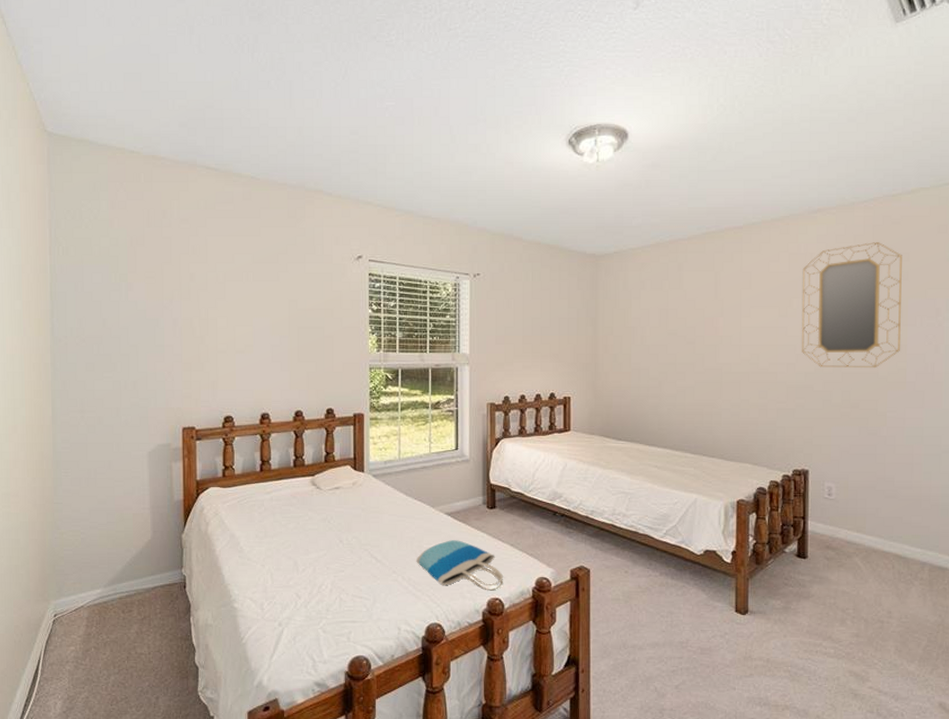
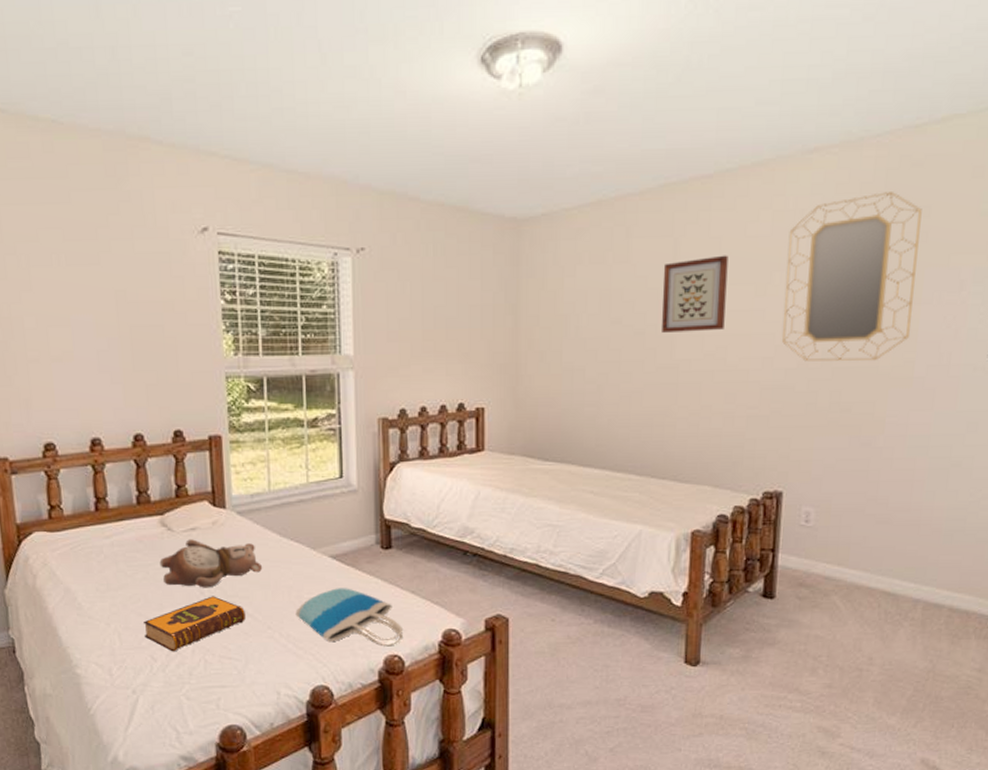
hardback book: none [291,544,376,591] -> present [142,596,247,652]
teddy bear: none [308,496,391,537] -> present [159,539,263,588]
wall art: none [707,285,757,342] -> present [662,255,728,333]

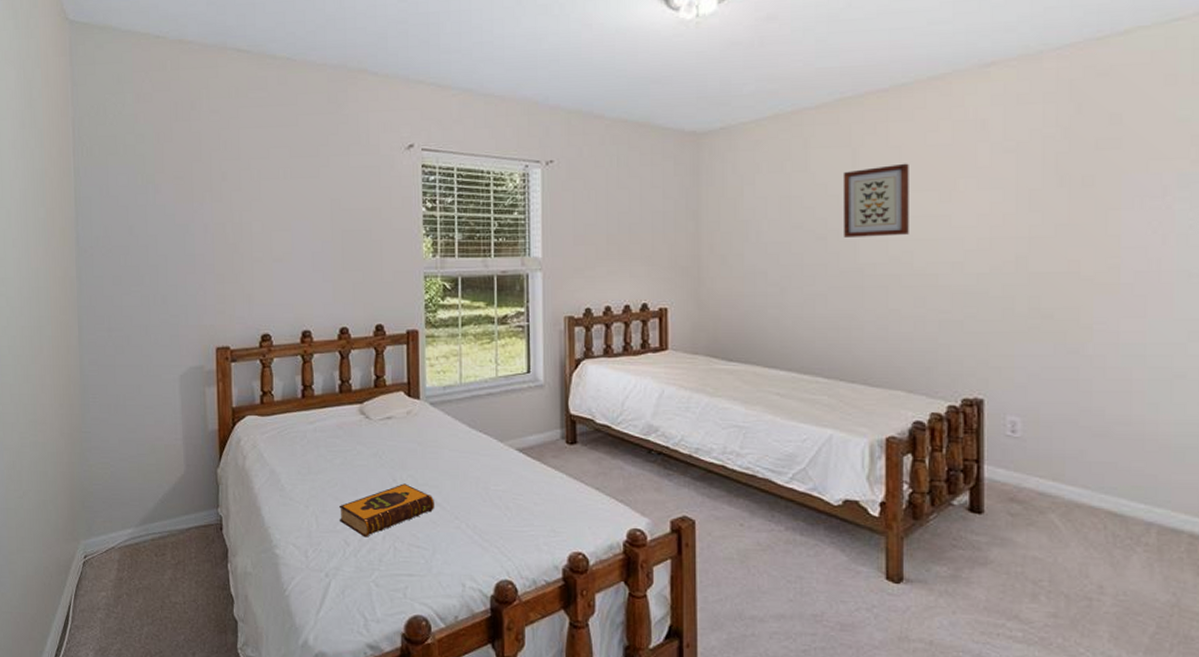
teddy bear: present [159,539,263,588] -> none [357,427,453,476]
tote bag: present [295,588,404,647] -> none [482,481,588,544]
home mirror: present [782,192,922,362] -> none [970,101,1112,267]

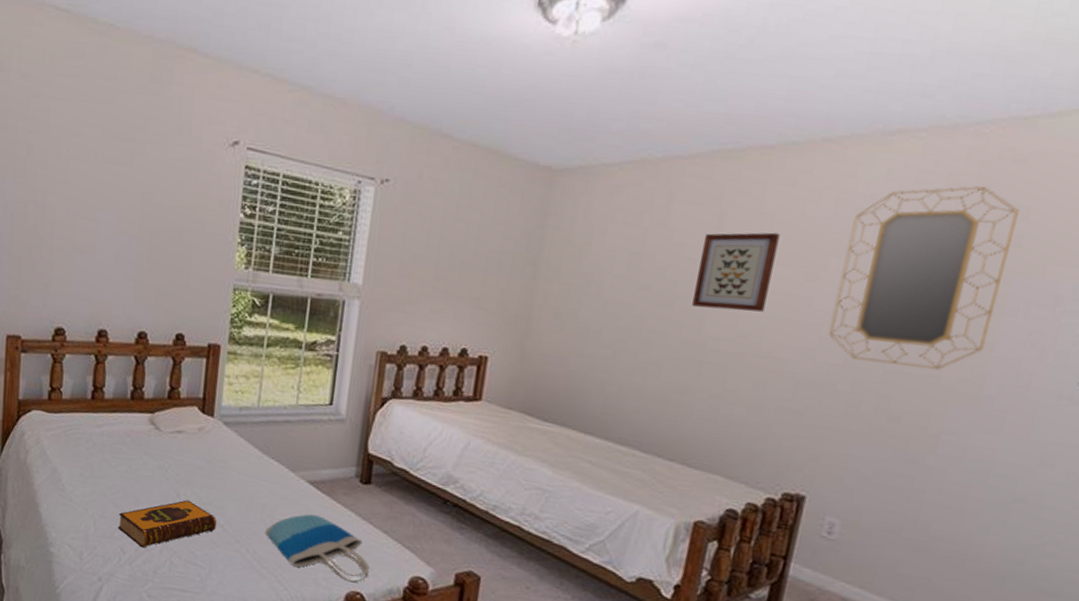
tote bag: none [482,481,588,544] -> present [265,514,370,583]
home mirror: none [970,101,1112,267] -> present [829,186,1019,370]

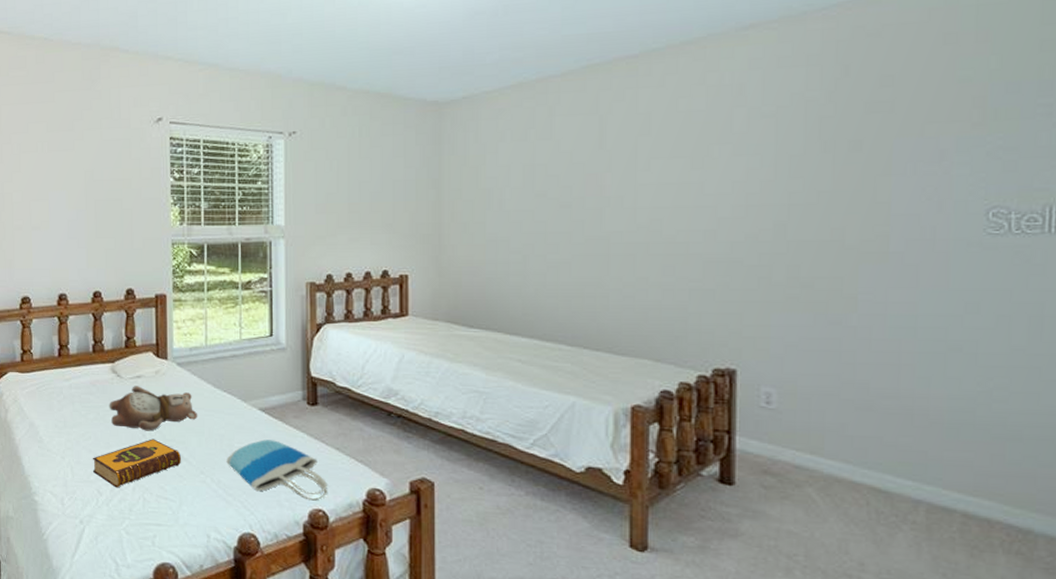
teddy bear: none [143,441,240,492] -> present [109,386,198,431]
wall art: present [692,232,780,312] -> none [588,130,659,205]
home mirror: present [829,186,1019,370] -> none [724,63,884,235]

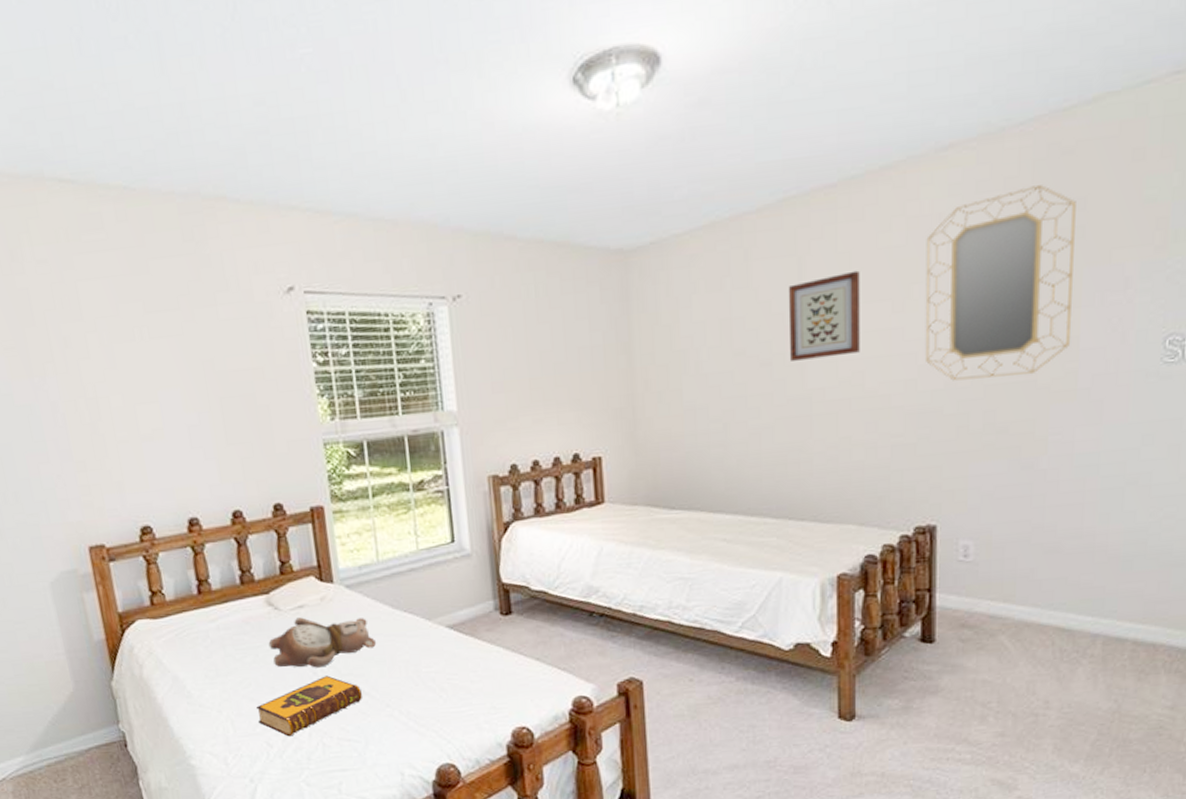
tote bag: present [226,439,328,501] -> none [414,659,531,719]
wall art: none [588,130,659,205] -> present [788,270,860,361]
home mirror: none [724,63,884,235] -> present [925,185,1076,381]

